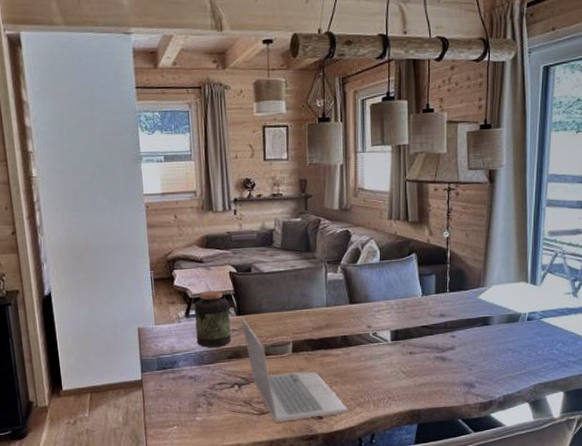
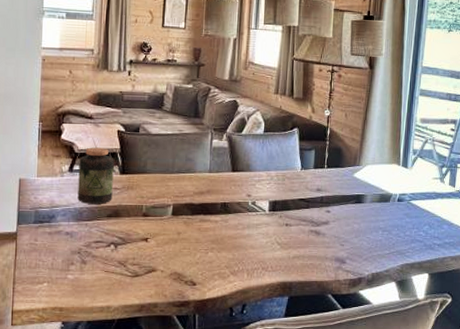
laptop: present [241,316,349,422] -> none [124,175,222,285]

